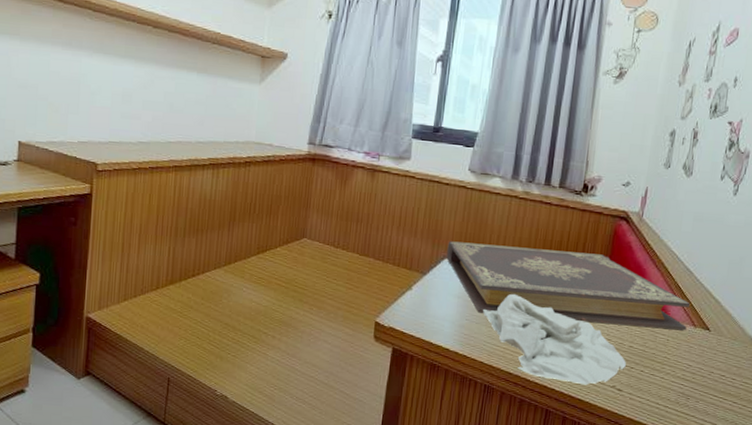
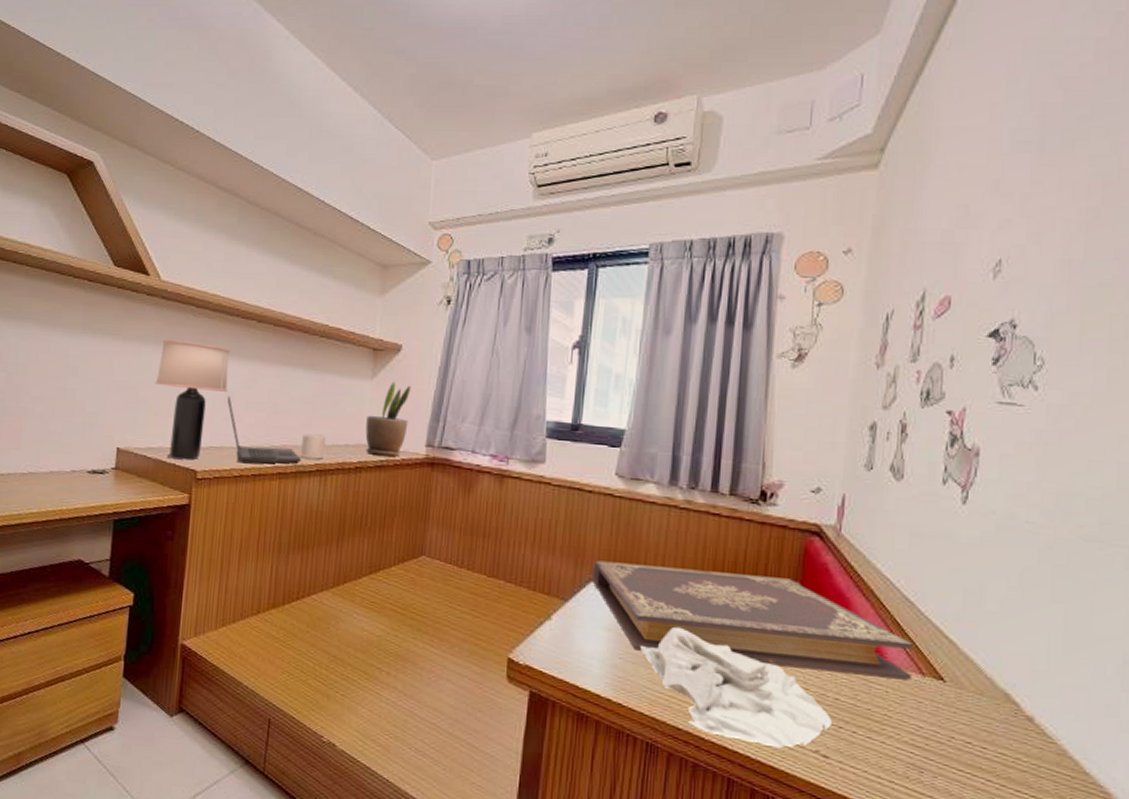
table lamp: none [54,41,127,154] -> present [155,340,230,460]
laptop computer: none [125,96,196,159] -> present [227,396,302,465]
mug: none [195,131,219,154] -> present [301,433,327,460]
potted plant: none [254,86,295,153] -> present [365,381,411,457]

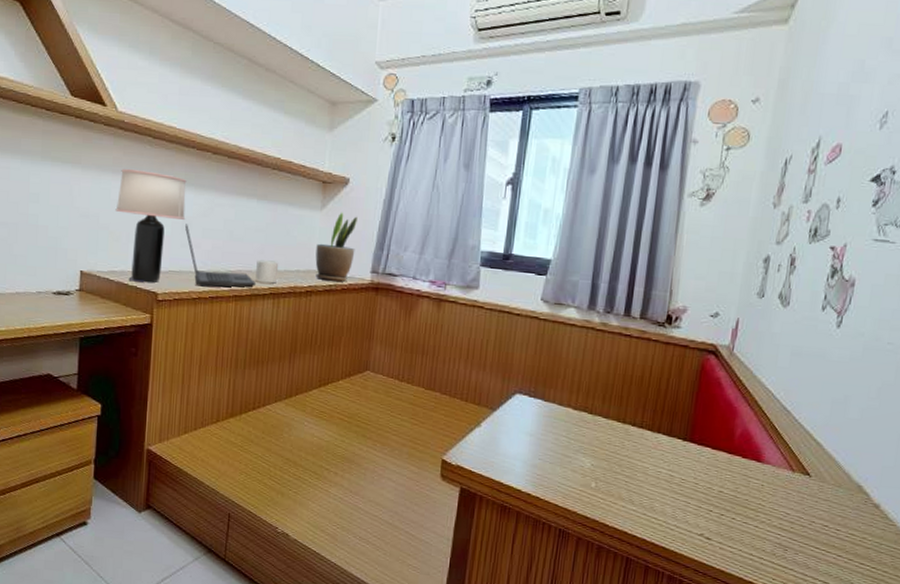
book: present [592,560,913,679] -> none [517,375,787,475]
tissue: present [640,626,832,748] -> none [557,432,715,532]

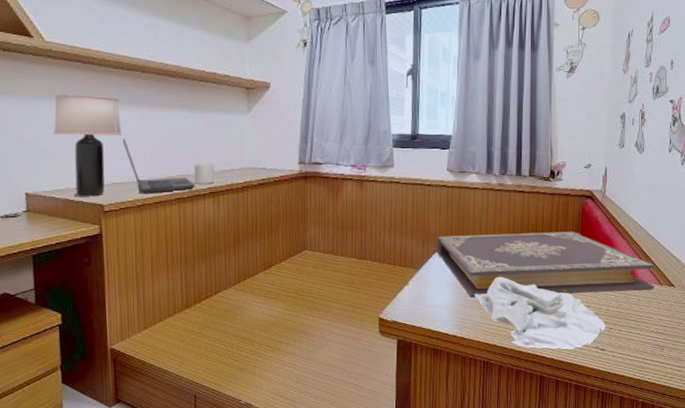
potted plant: present [315,212,358,282] -> none [247,113,282,175]
book: none [517,375,787,475] -> present [436,231,655,298]
tissue: none [557,432,715,532] -> present [475,276,605,349]

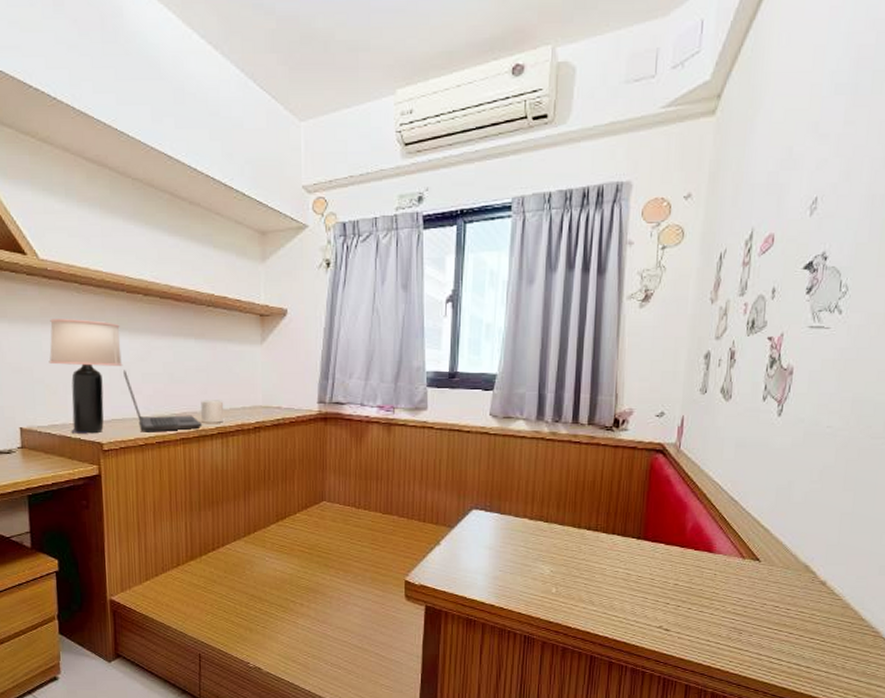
book: present [436,231,655,298] -> none [474,491,737,563]
tissue: present [475,276,605,349] -> none [517,540,672,627]

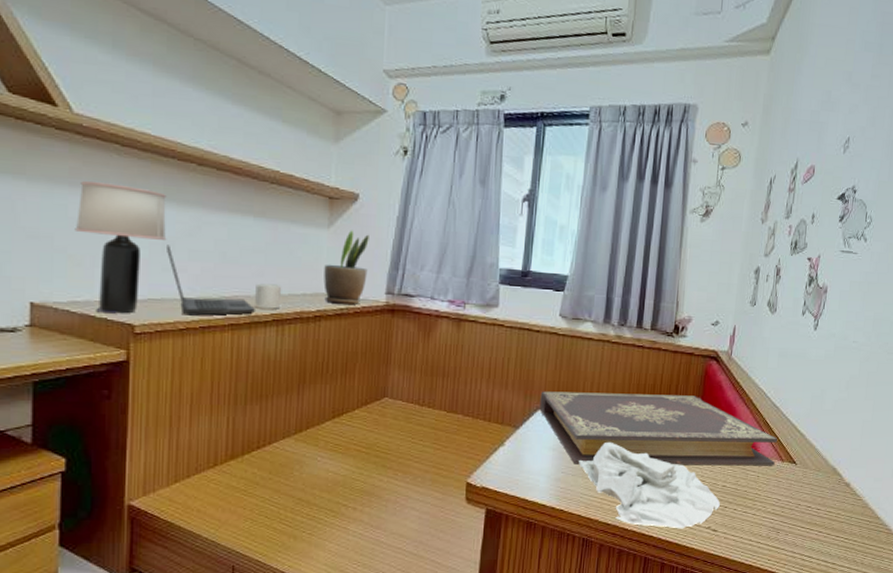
potted plant: none [260,344,300,415] -> present [323,230,369,305]
book: none [474,491,737,563] -> present [539,391,777,465]
tissue: none [517,540,672,627] -> present [579,441,720,528]

